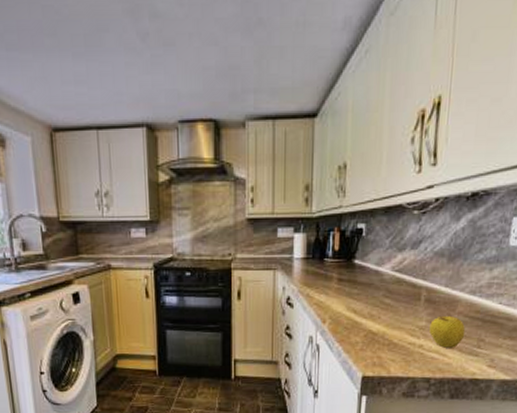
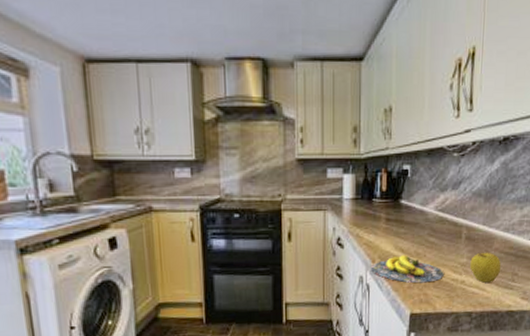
banana: none [321,316,400,346] -> present [371,255,444,283]

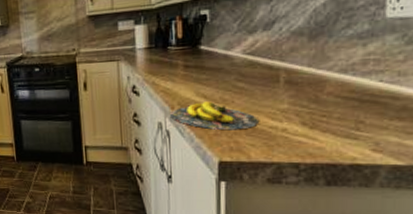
apple: present [470,252,501,283] -> none [293,96,339,131]

